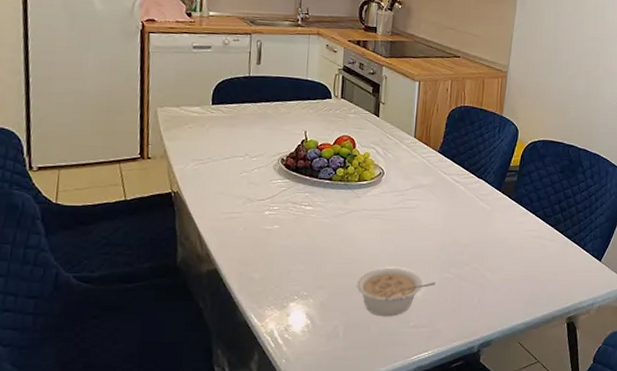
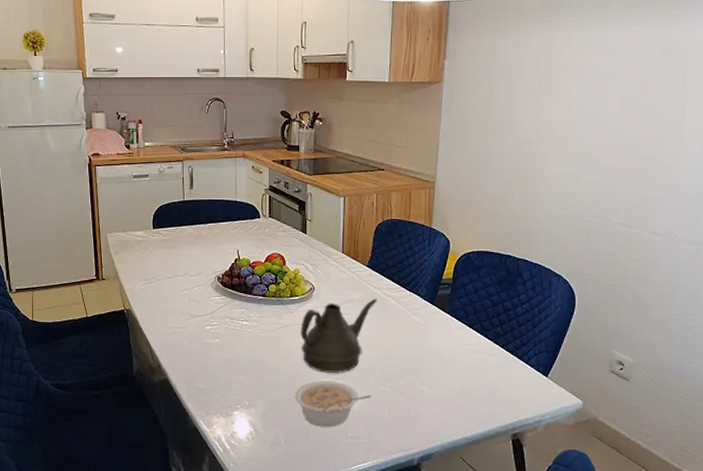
teapot: none [367,184,446,260] -> present [300,298,377,373]

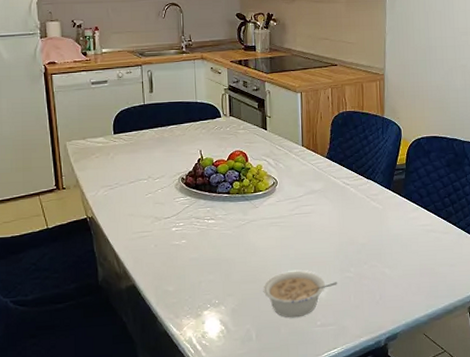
teapot: present [300,298,377,373] -> none [266,188,338,264]

